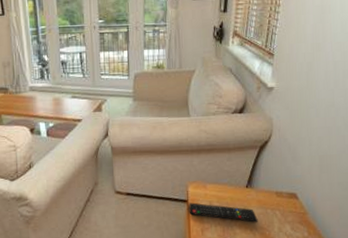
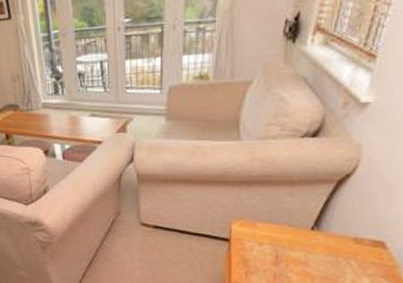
remote control: present [188,202,258,223] -> none [231,242,324,271]

